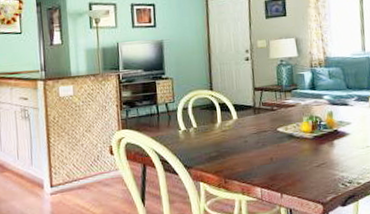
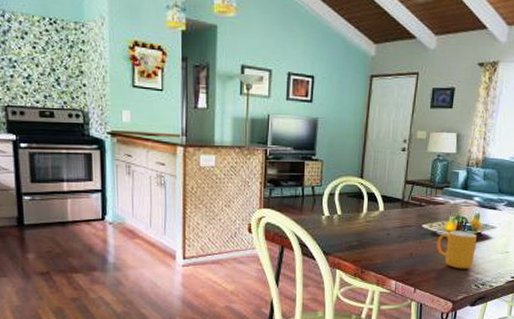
mug: none [295,130,336,169] -> present [437,231,477,269]

